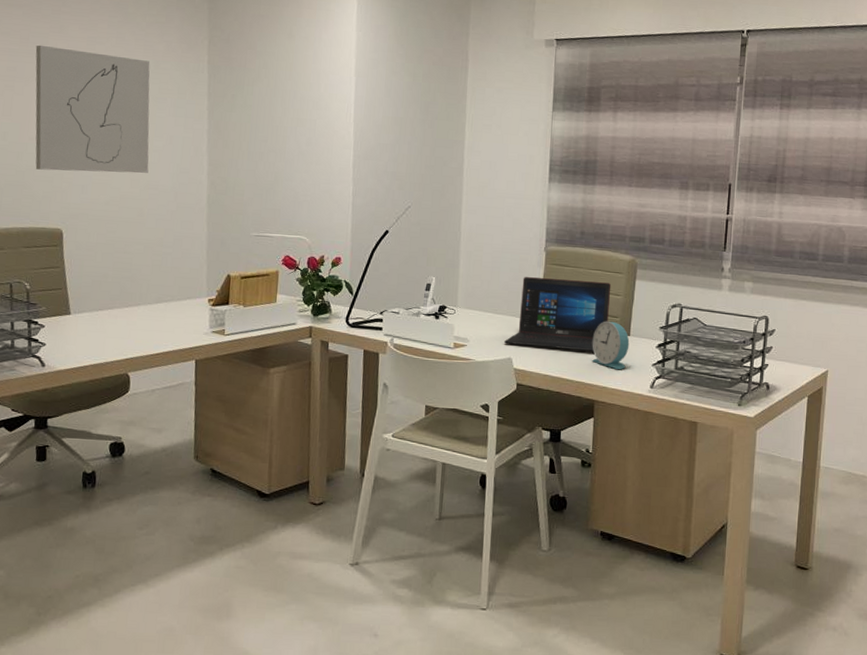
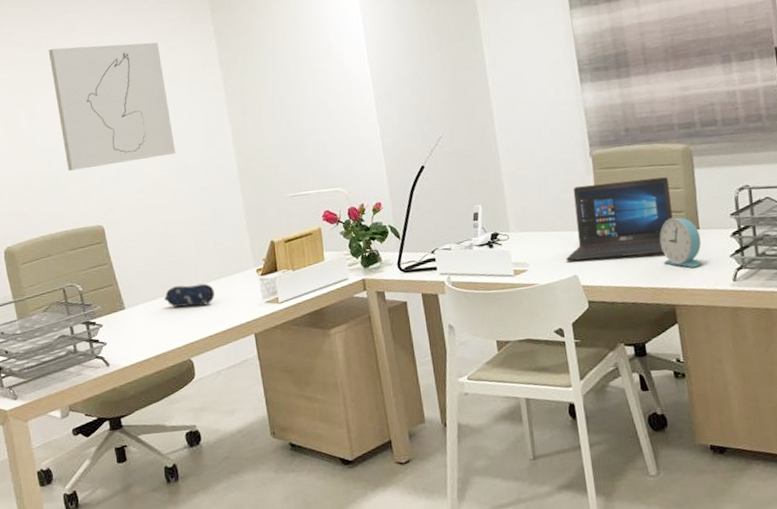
pencil case: none [112,301,164,325] -> present [164,283,215,307]

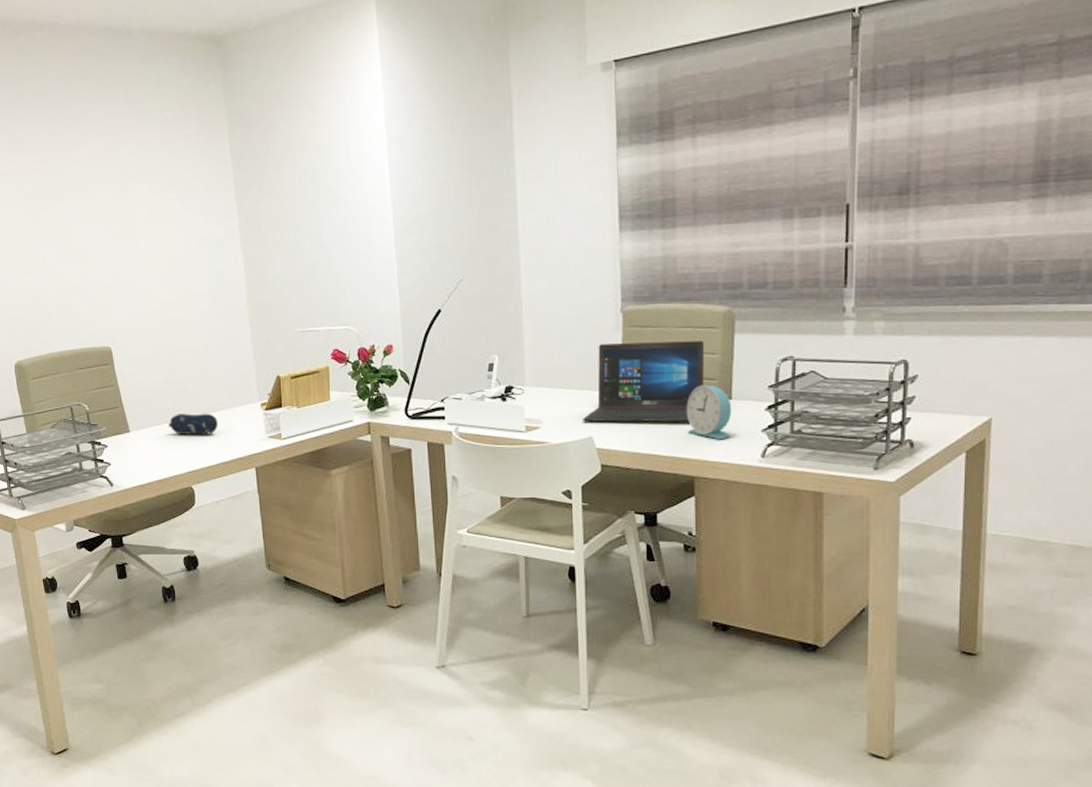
wall art: present [48,42,176,171] -> none [61,158,185,289]

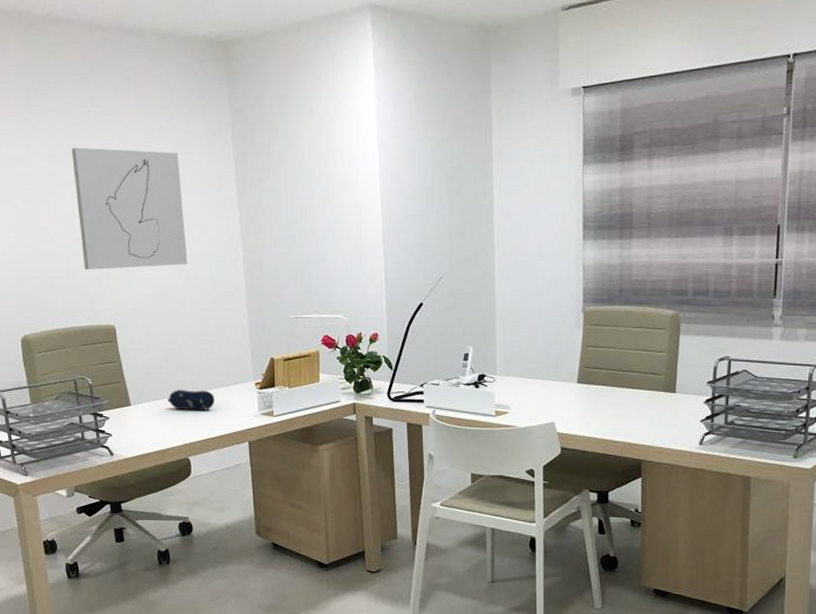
wall art: none [61,158,185,289] -> present [71,147,188,270]
laptop: present [581,341,705,422] -> none [545,340,654,412]
alarm clock: present [686,384,732,440] -> none [636,379,676,428]

